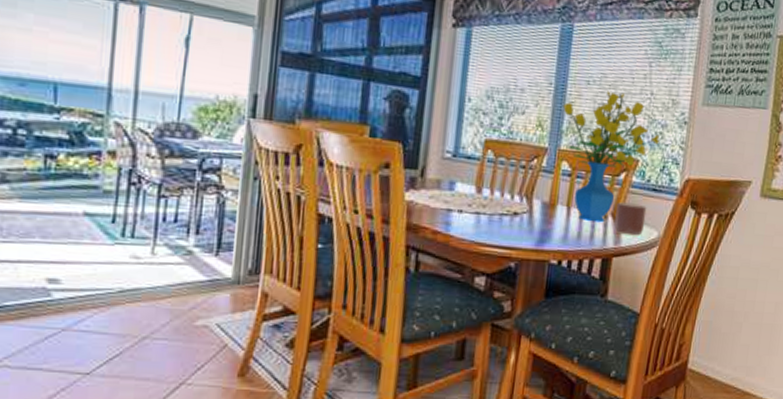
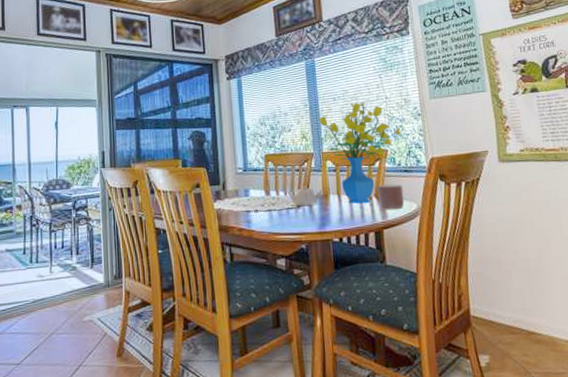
teapot: none [504,188,551,216] -> present [287,185,324,207]

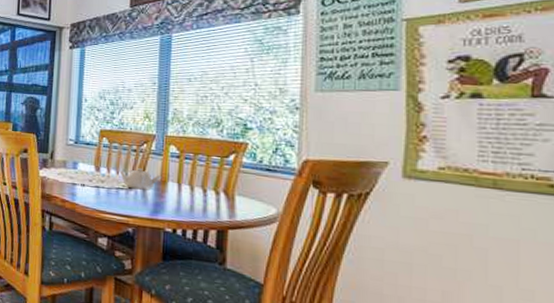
bouquet: present [319,101,401,204] -> none [167,85,269,198]
mug: present [377,184,405,212] -> none [227,180,262,213]

